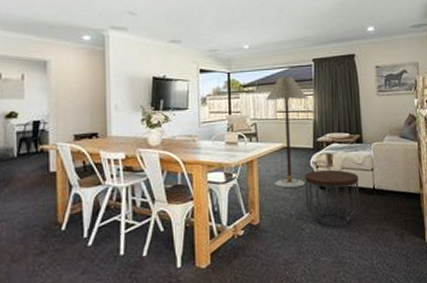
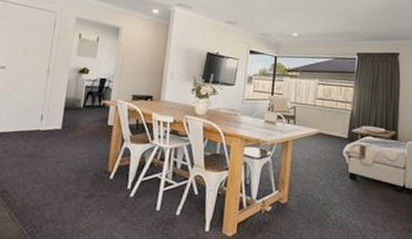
floor lamp: present [266,76,308,188] -> none [306,66,348,174]
side table: present [305,169,360,227] -> none [334,160,389,219]

